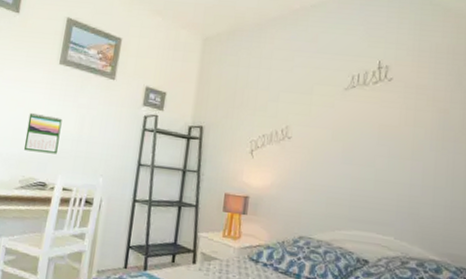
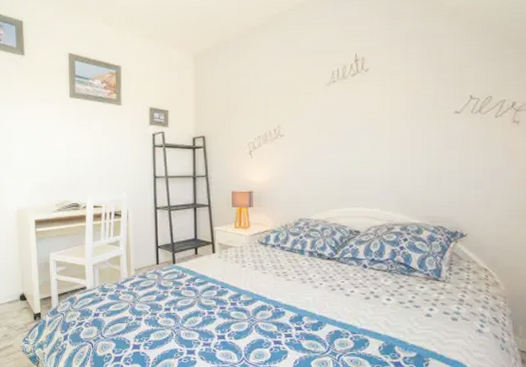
calendar: present [23,112,63,154] -> none [52,144,83,179]

